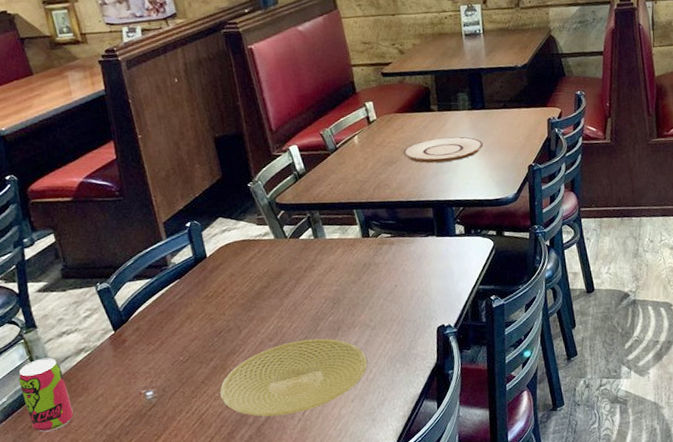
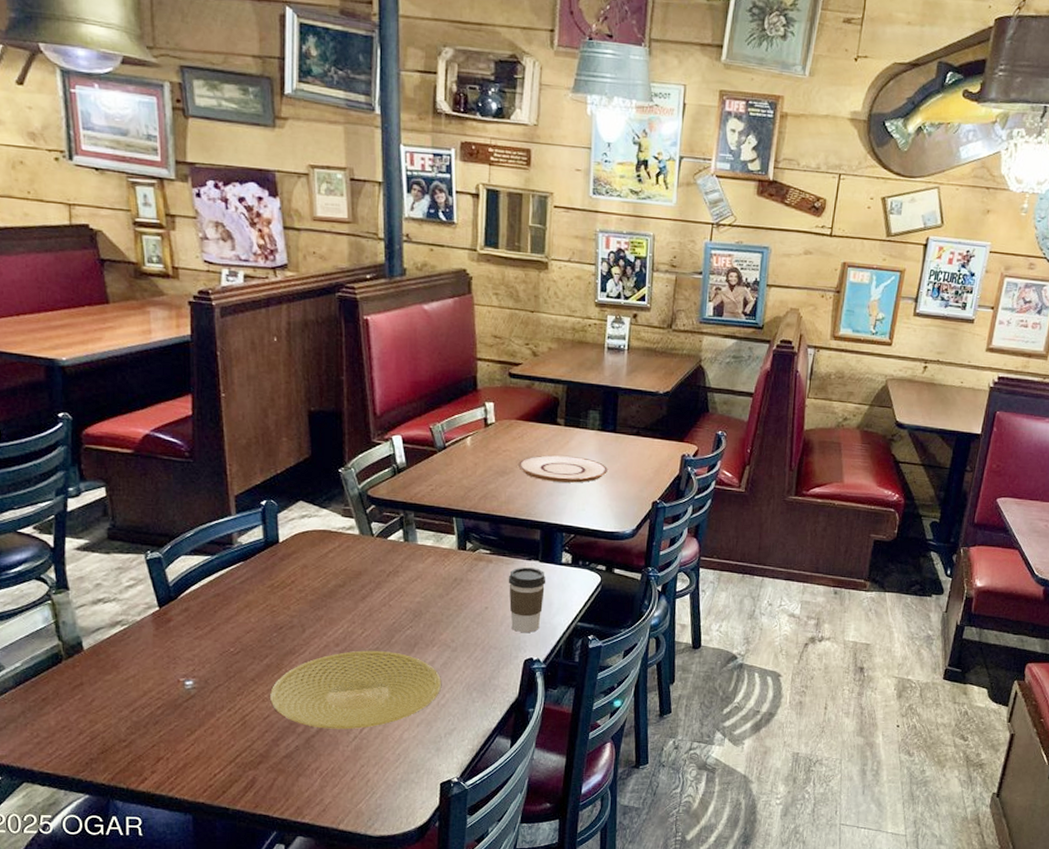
beverage can: present [18,358,74,432] -> none [38,625,97,708]
coffee cup: none [410,243,446,304] -> present [508,567,546,633]

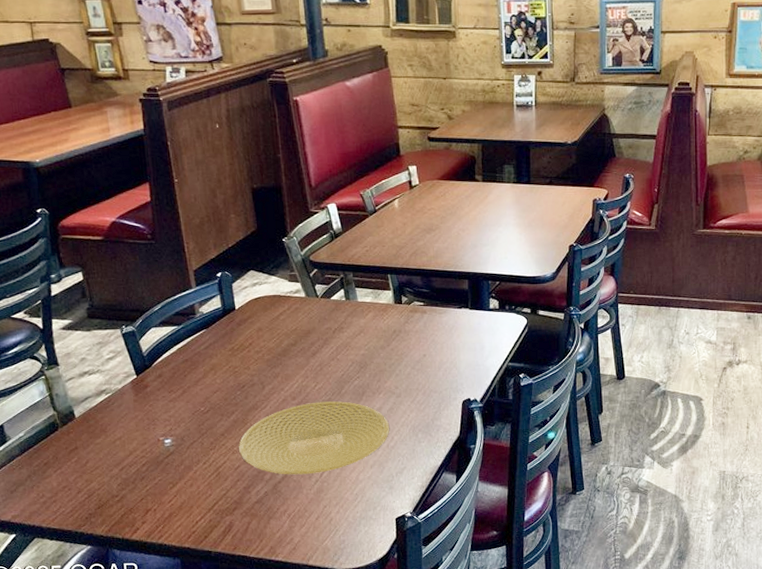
coffee cup: present [508,567,546,633] -> none [442,315,477,376]
plate: present [518,454,608,483] -> none [443,208,525,234]

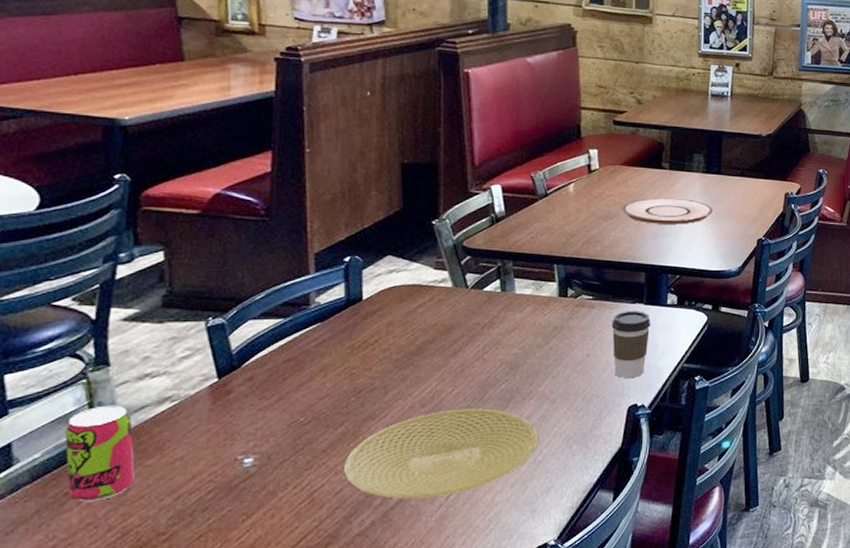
beverage can: none [37,396,90,470] -> present [65,405,135,502]
coffee cup: none [442,315,477,376] -> present [611,311,651,379]
plate: none [443,208,525,234] -> present [623,197,713,224]

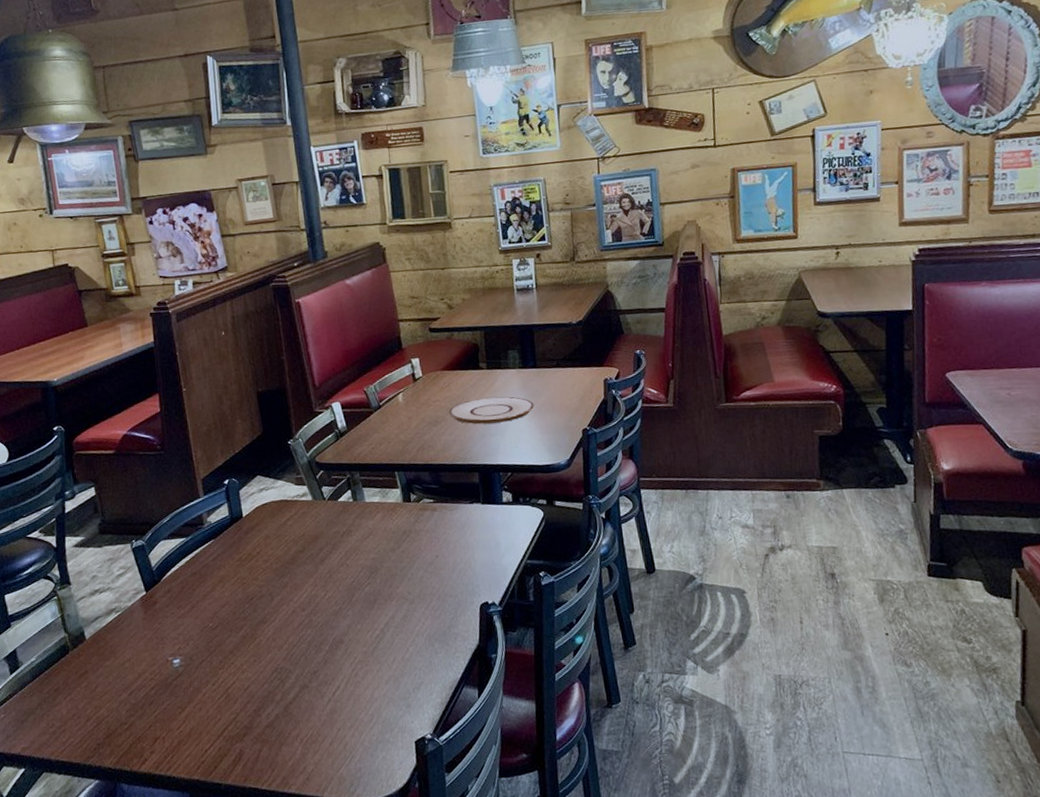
beverage can: present [65,405,135,502] -> none [49,617,99,697]
plate: present [344,408,538,499] -> none [248,610,404,695]
coffee cup: present [611,311,651,379] -> none [453,510,491,578]

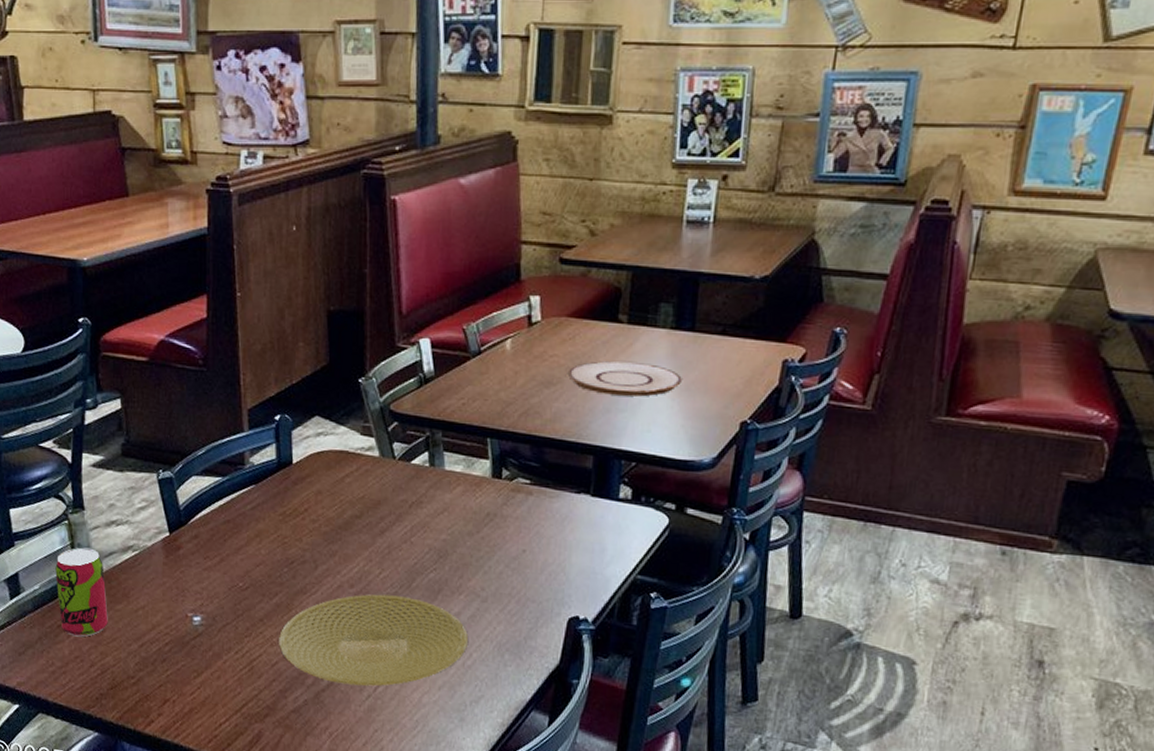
beverage can: none [49,617,99,697] -> present [55,547,108,637]
plate: none [248,610,404,695] -> present [279,594,468,686]

